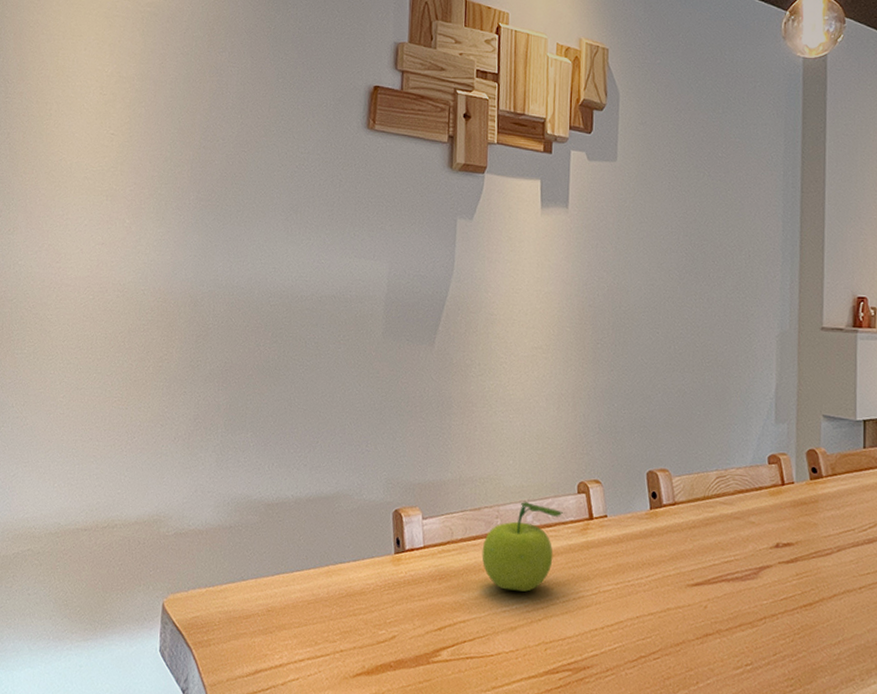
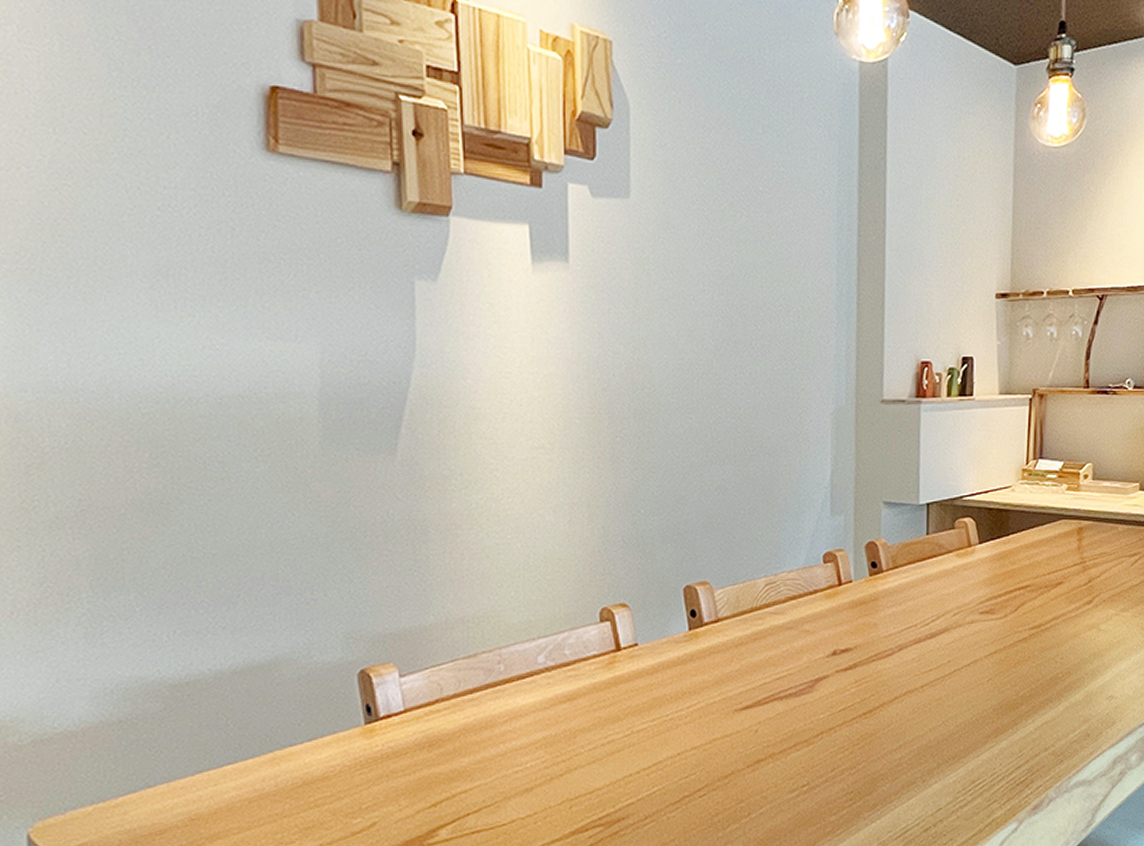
fruit: present [482,501,564,592] -> none [482,638,584,747]

